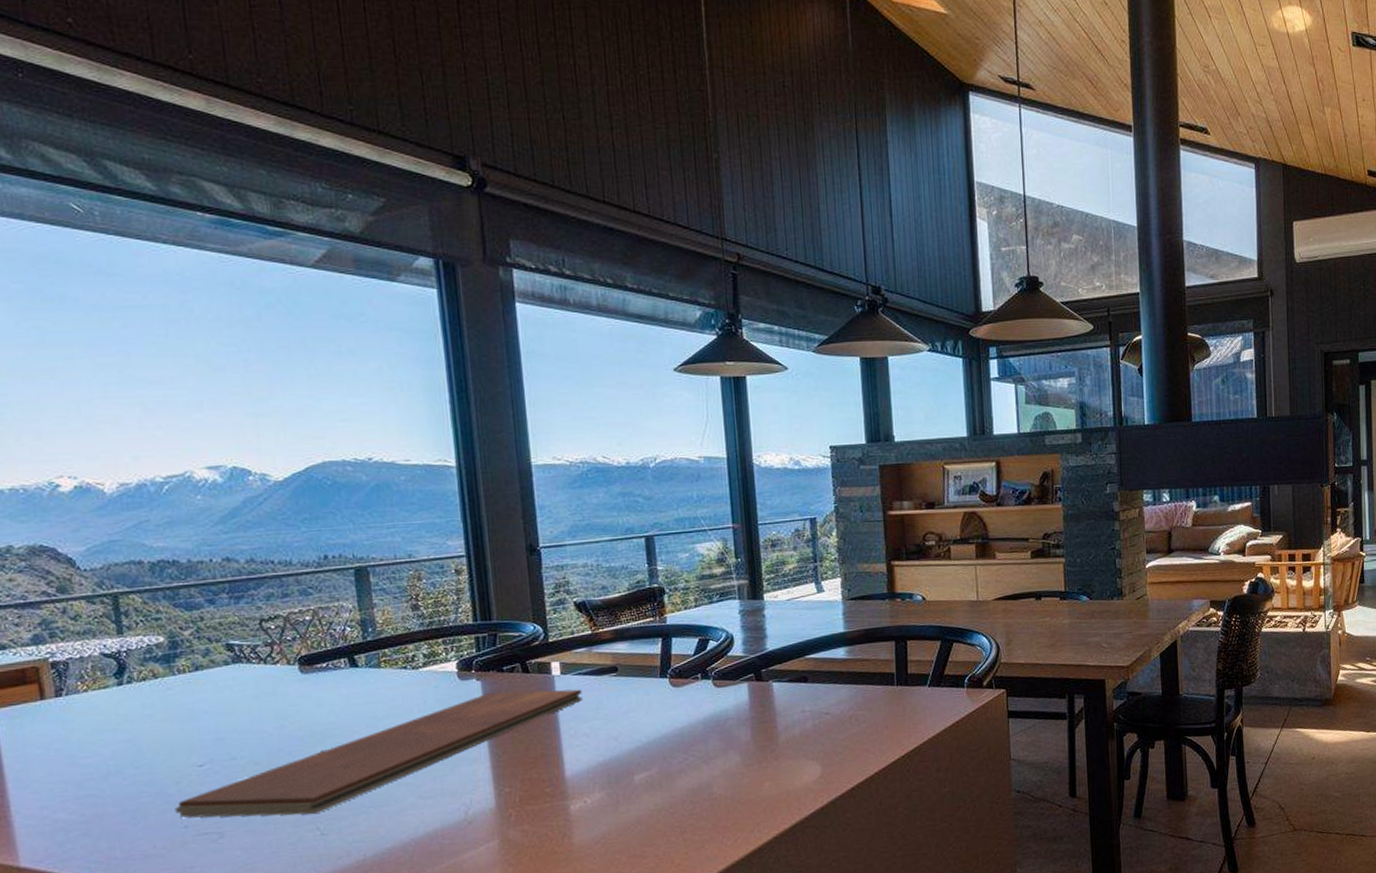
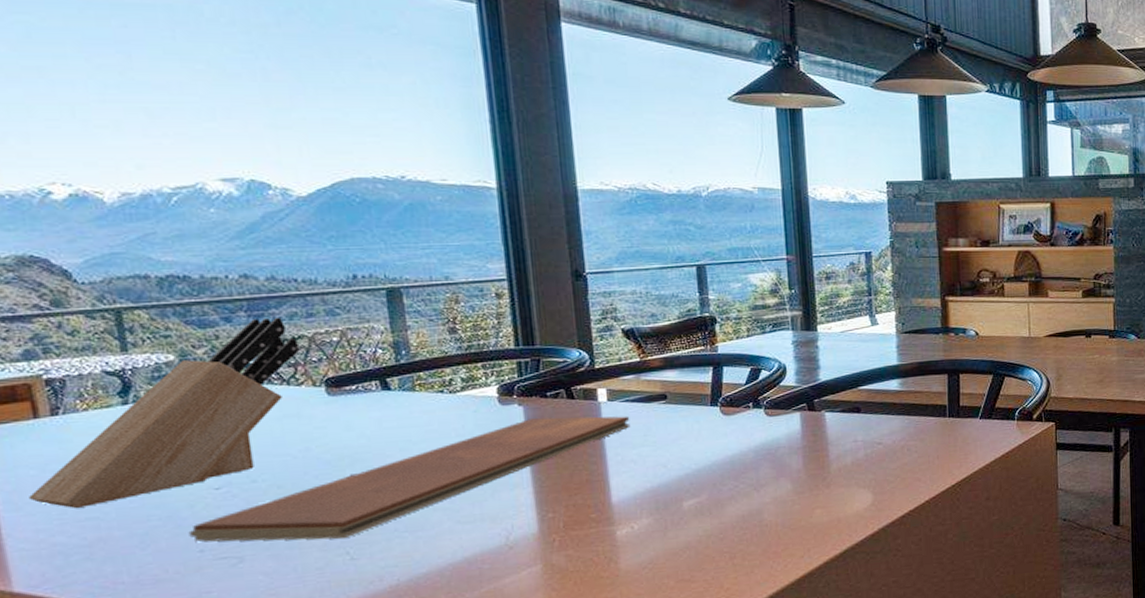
knife block: none [34,598,276,786] -> present [28,317,300,508]

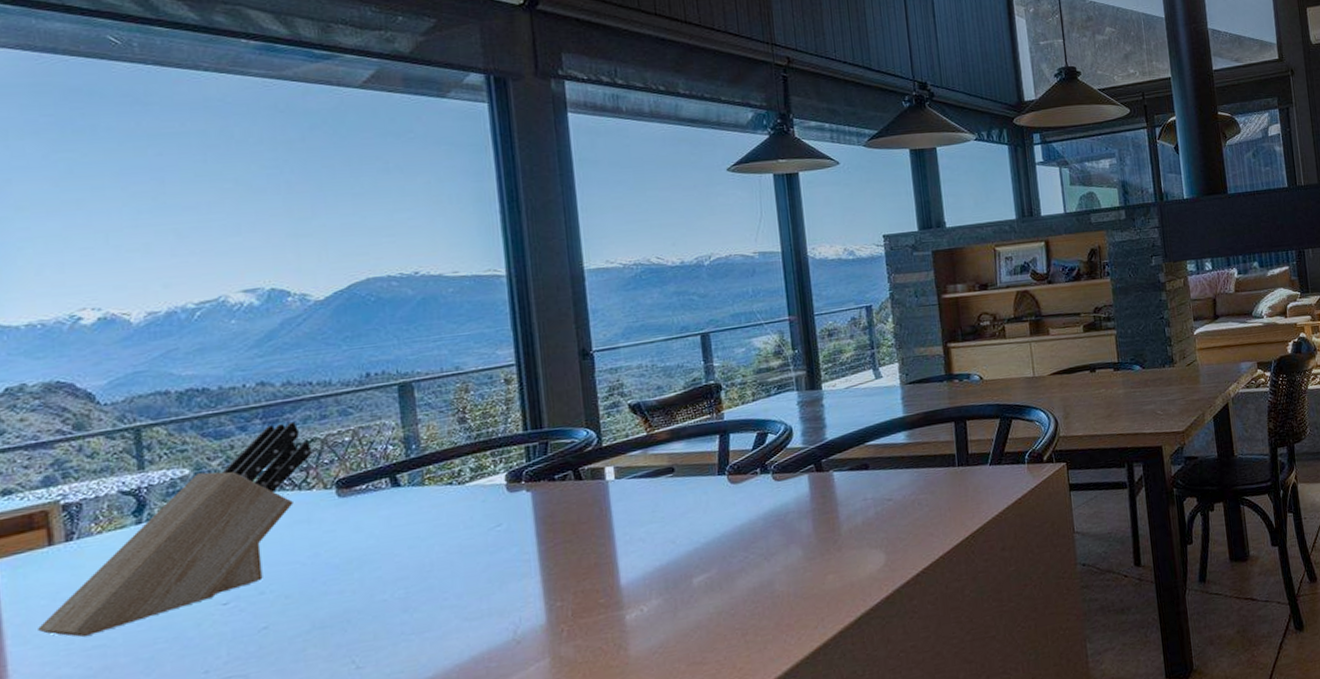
chopping board: present [188,416,631,542] -> none [194,493,639,663]

